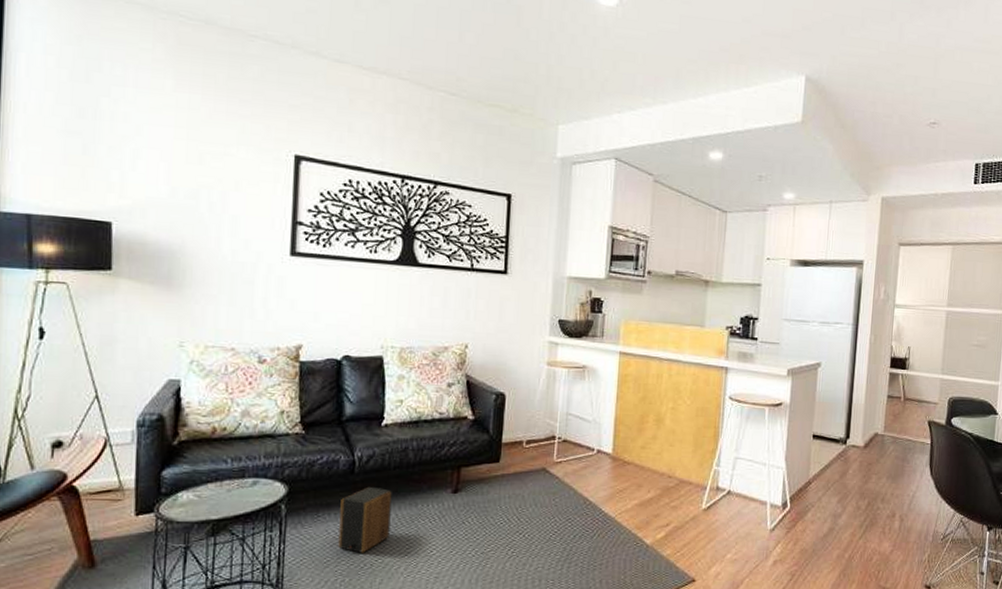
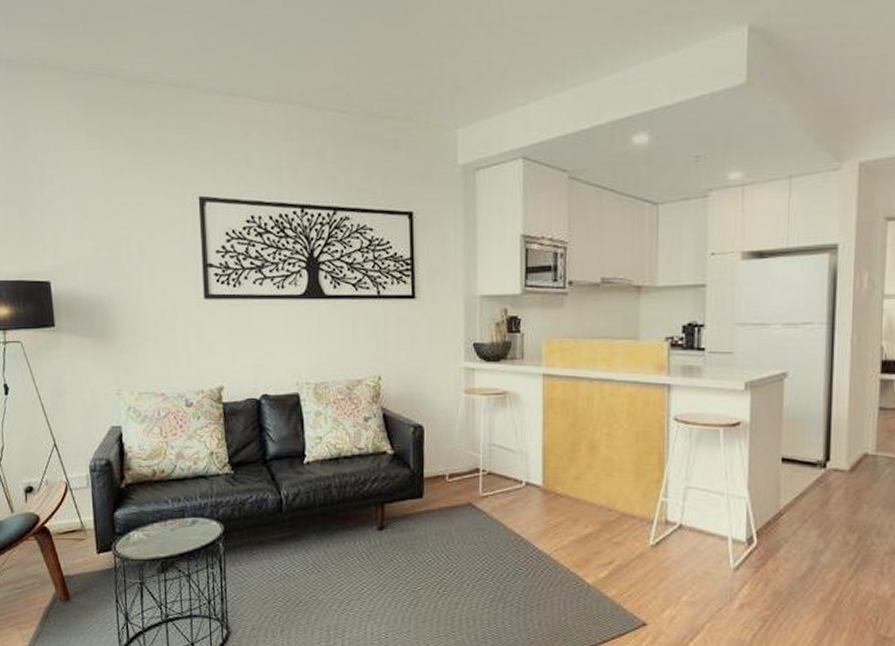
speaker: present [338,486,392,553] -> none [272,524,321,590]

